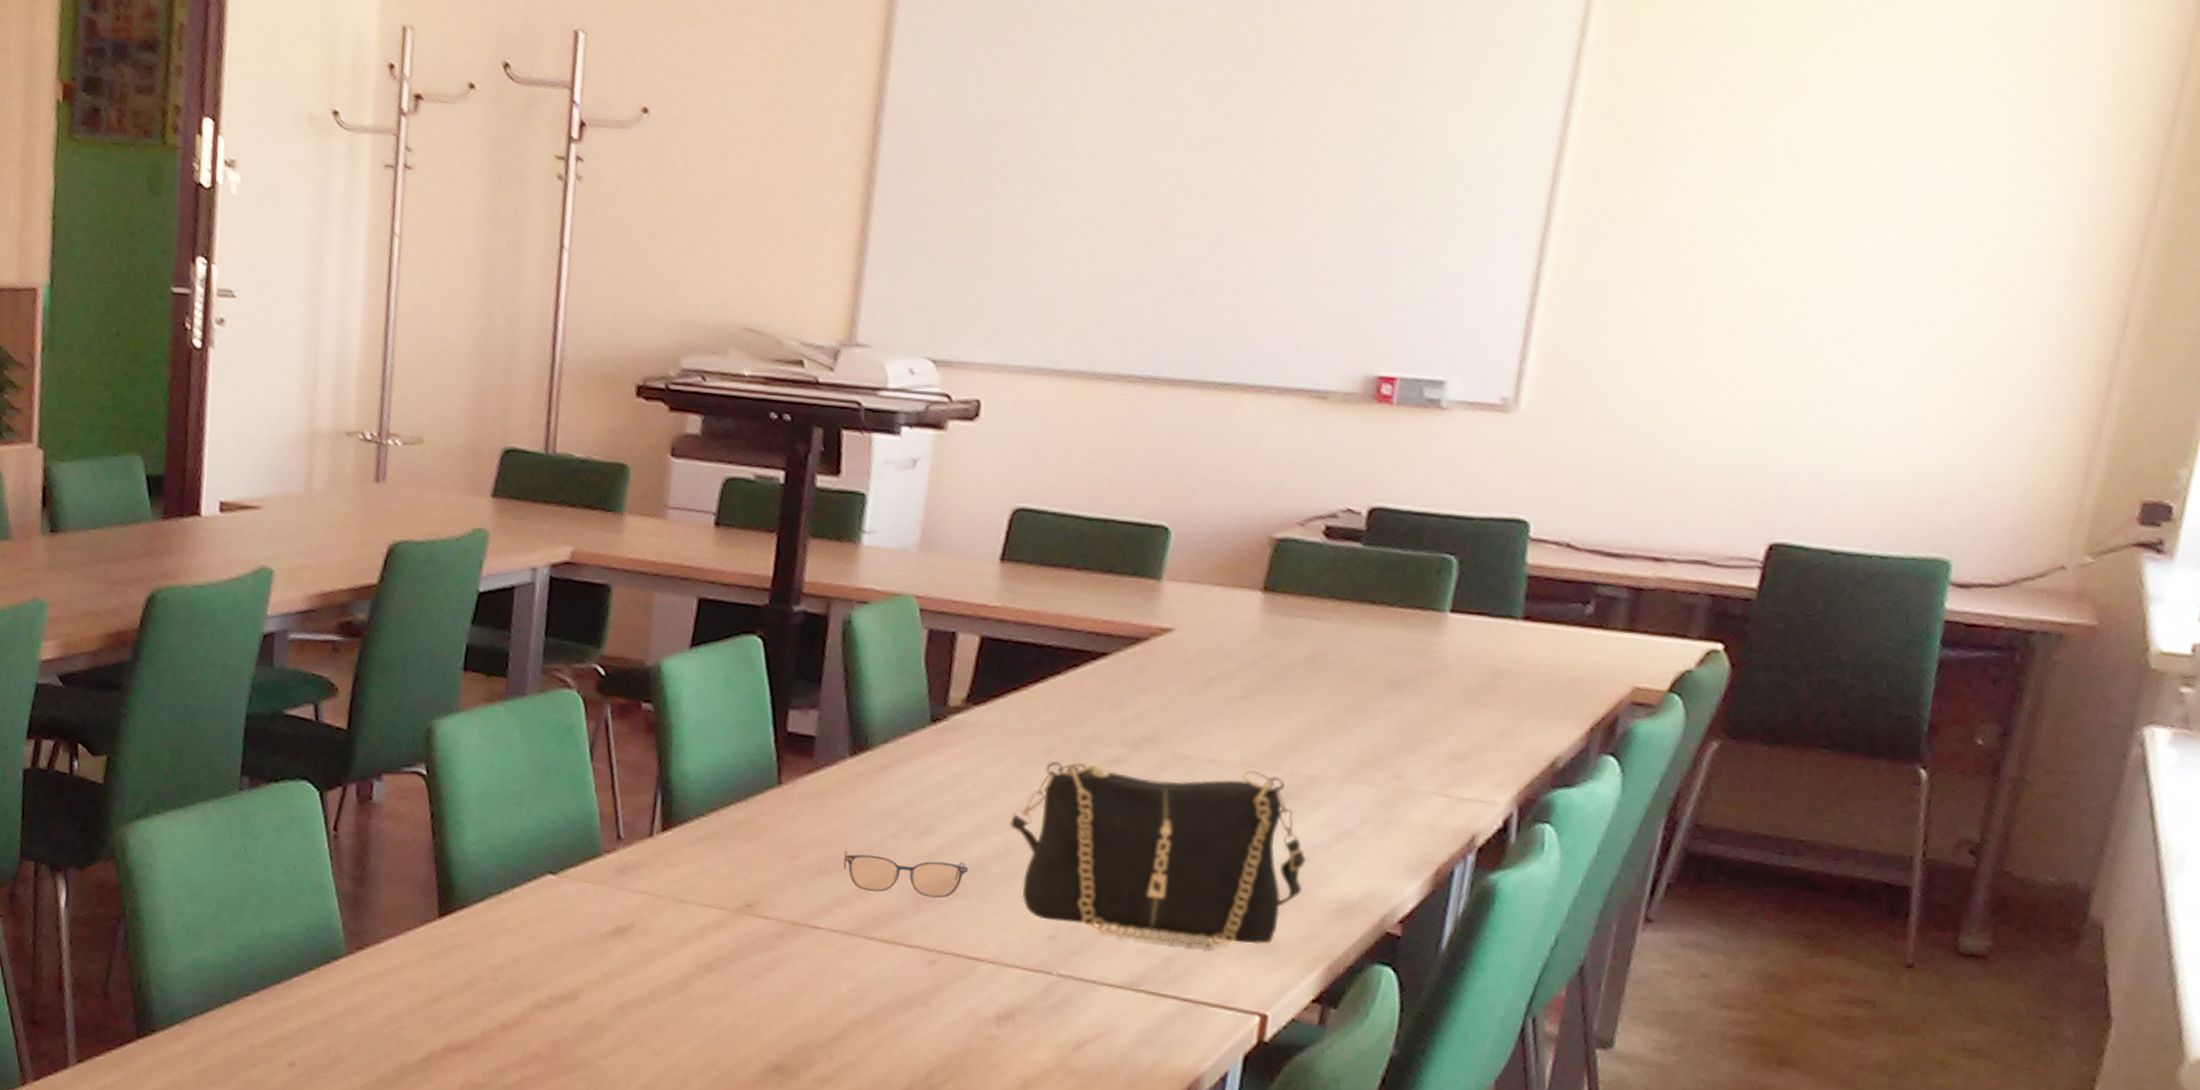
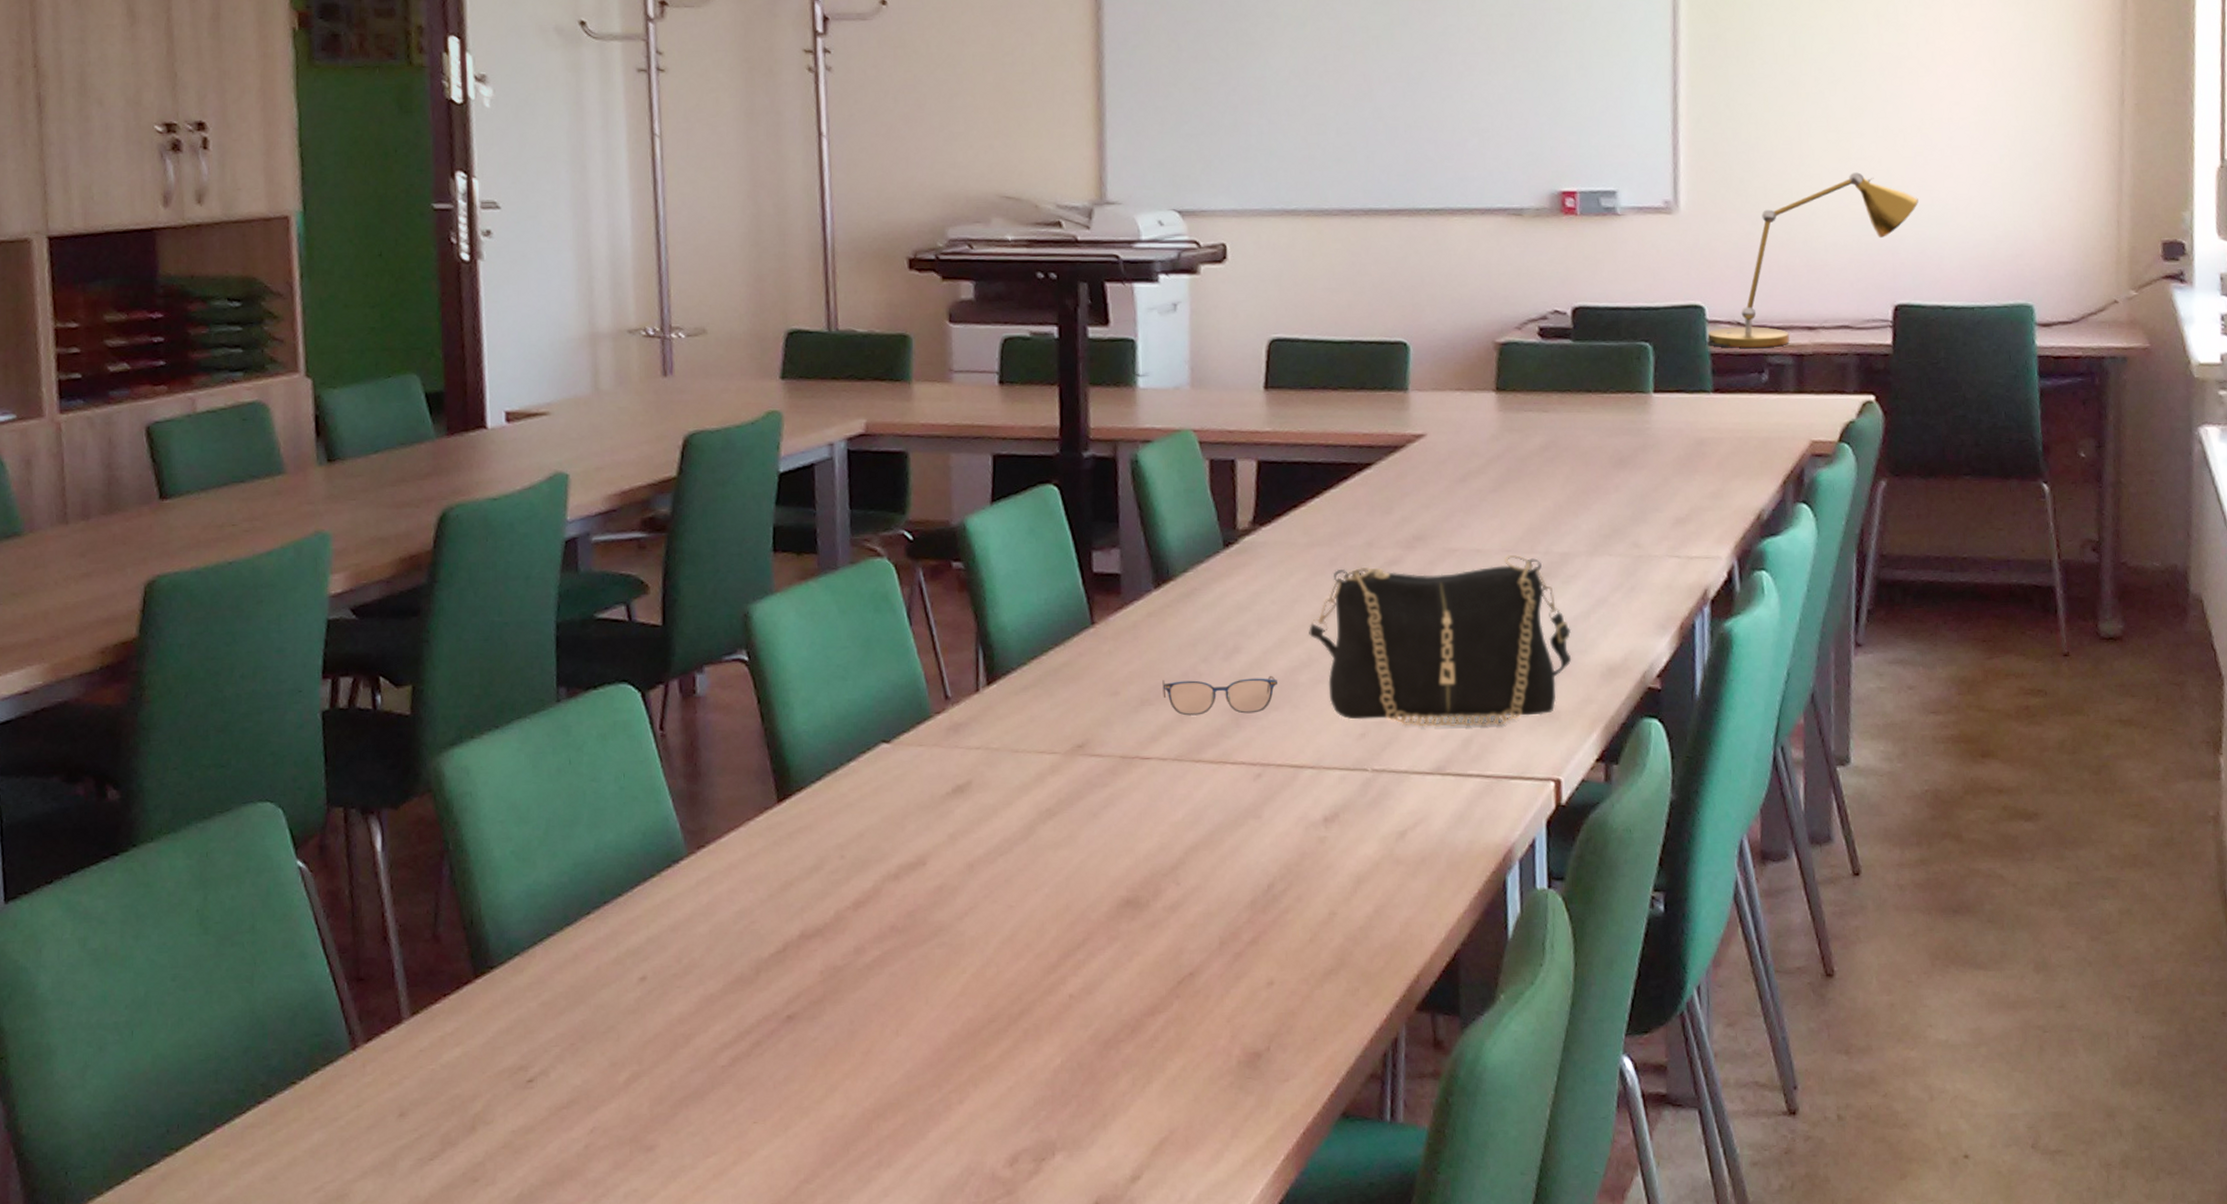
desk lamp: none [1526,384,1825,577] -> present [1707,172,1919,348]

